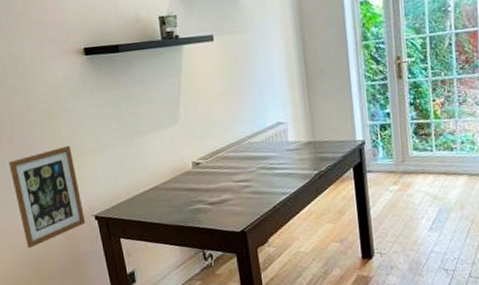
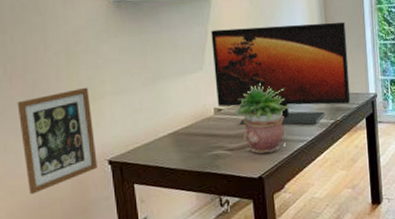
monitor: none [184,63,336,178] -> present [211,21,351,125]
potted plant: none [213,133,270,207] -> present [235,82,290,154]

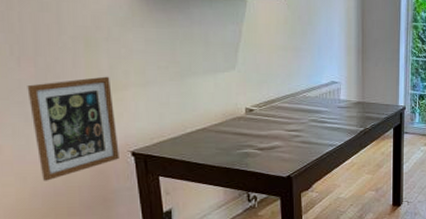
monitor: present [211,21,351,125] -> none [245,30,382,130]
potted plant: present [235,82,290,154] -> none [266,86,322,154]

